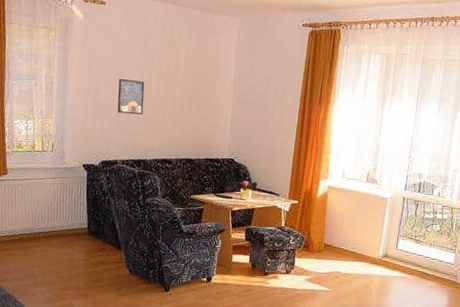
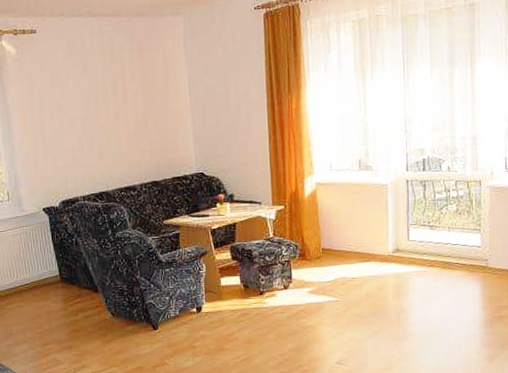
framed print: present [117,78,145,115] -> none [64,107,96,146]

